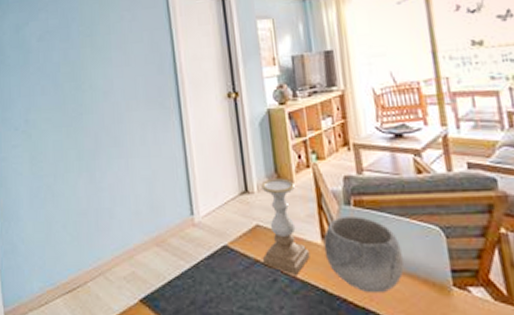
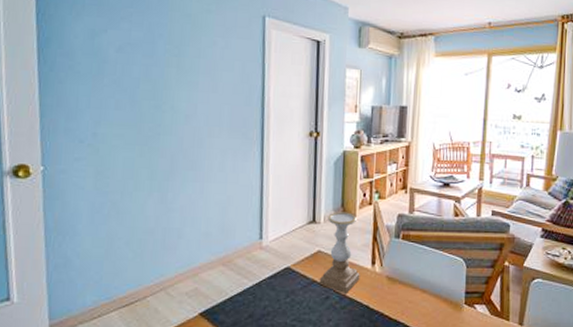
bowl: present [323,216,405,294] -> none [372,247,433,309]

